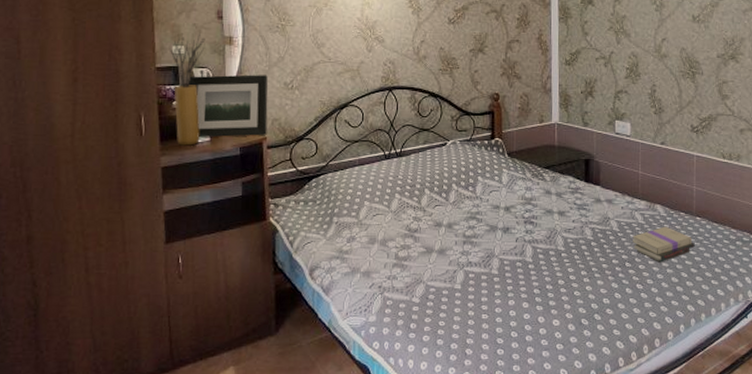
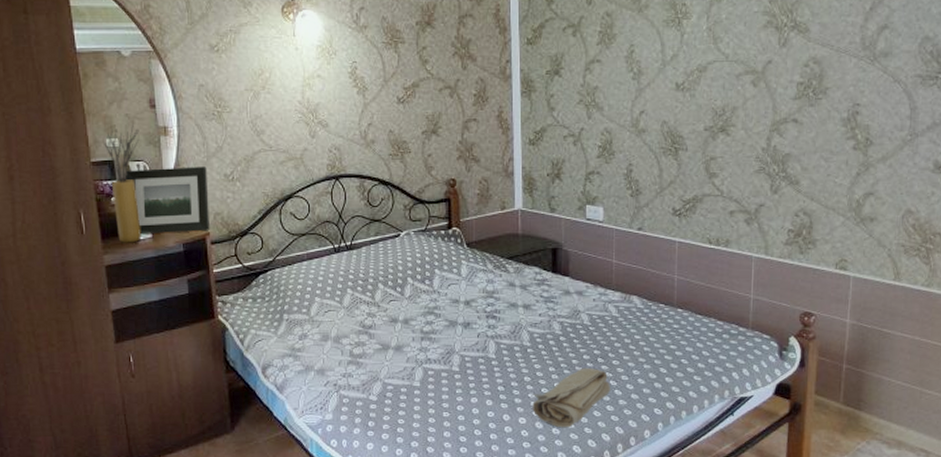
towel: none [565,271,638,330] -> present [532,367,611,428]
books: present [633,226,695,263] -> none [606,319,676,358]

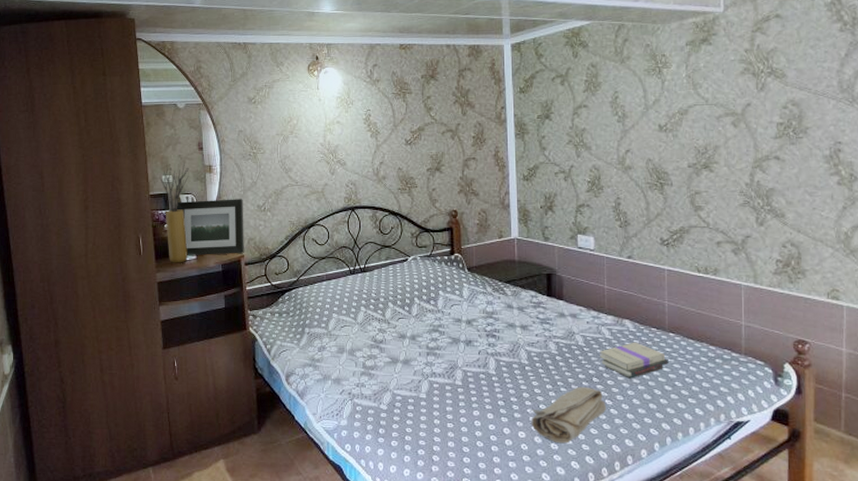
books: none [606,319,676,358] -> present [600,342,669,379]

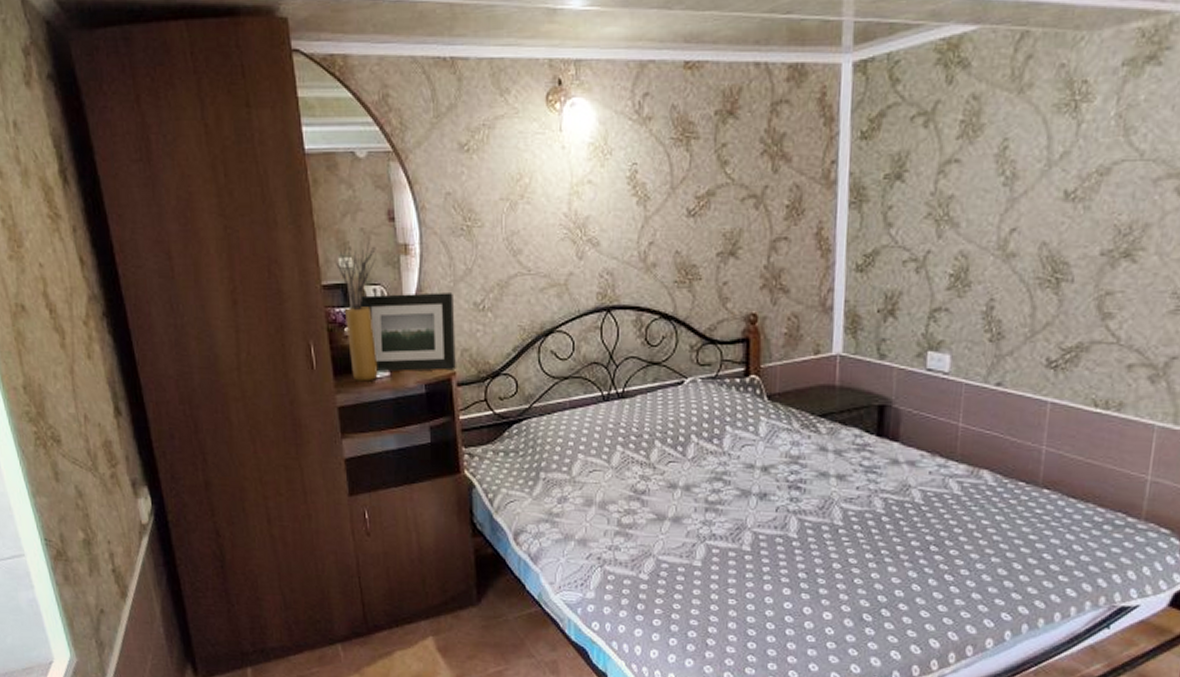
towel: present [531,386,607,444] -> none [841,556,946,629]
books: present [600,342,669,379] -> none [942,499,1038,548]

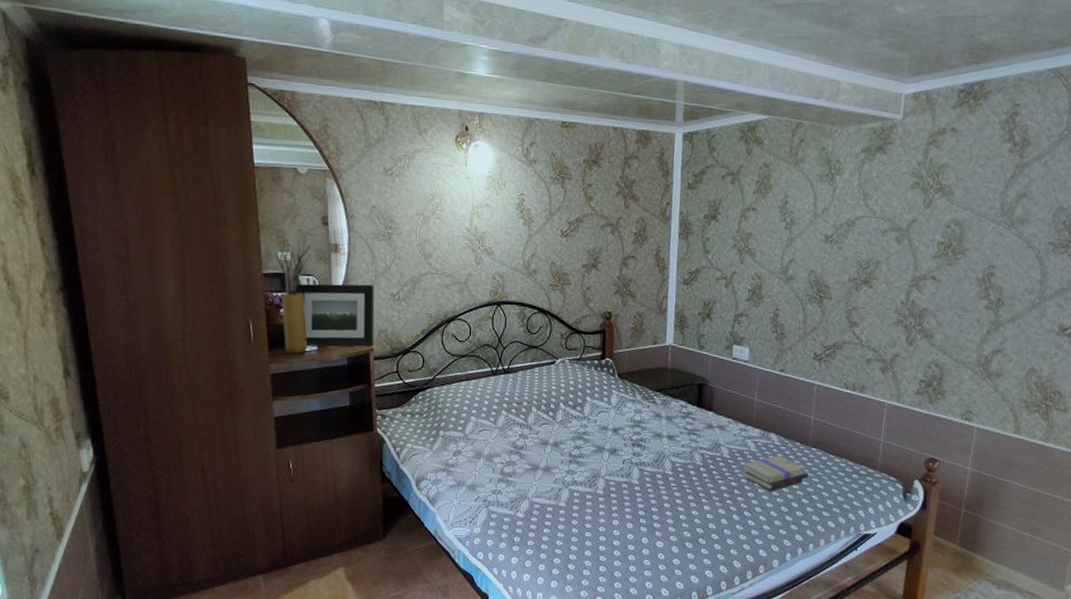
books: none [942,499,1038,548] -> present [743,455,808,491]

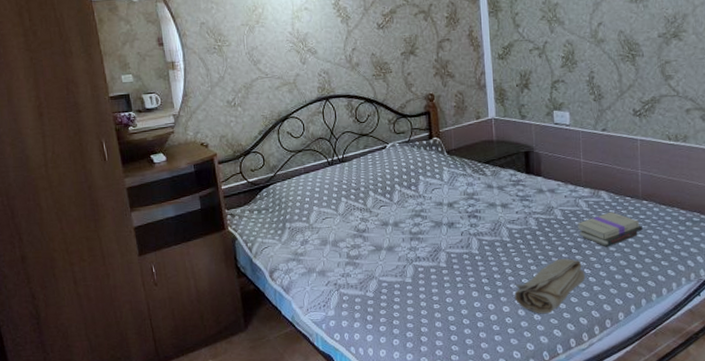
vase: present [276,238,311,354] -> none [120,60,157,167]
picture frame: present [295,283,375,347] -> none [140,95,217,159]
towel: none [669,498,745,554] -> present [514,258,586,314]

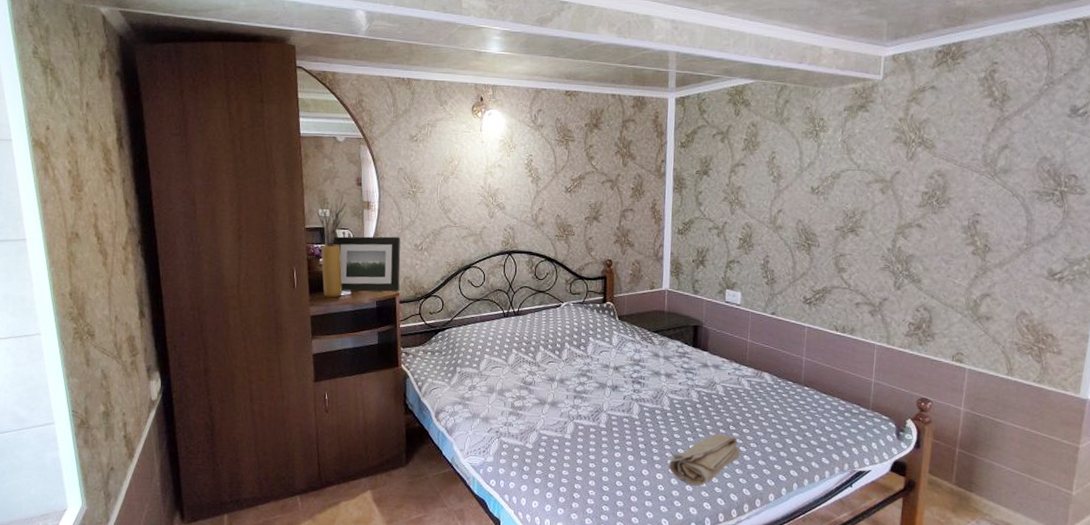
vase: none [120,60,157,167] -> present [317,197,347,298]
picture frame: none [140,95,217,159] -> present [333,236,401,292]
books: present [578,211,643,247] -> none [738,393,801,428]

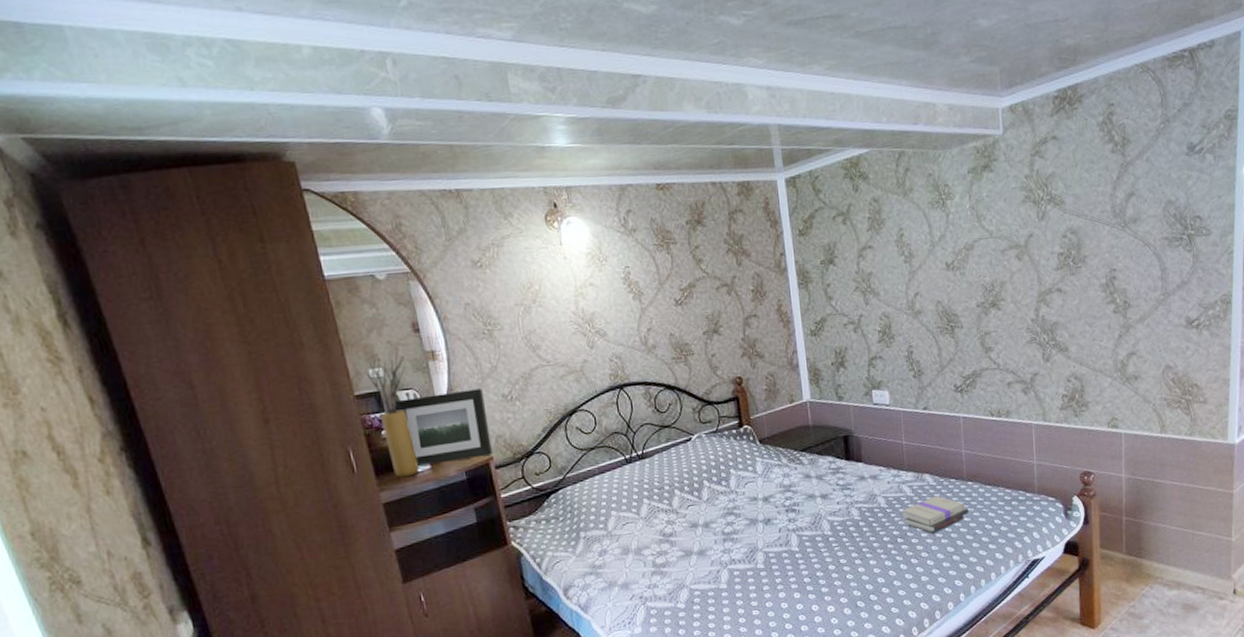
towel: present [669,433,741,486] -> none [838,548,913,611]
books: none [738,393,801,428] -> present [902,495,969,534]

